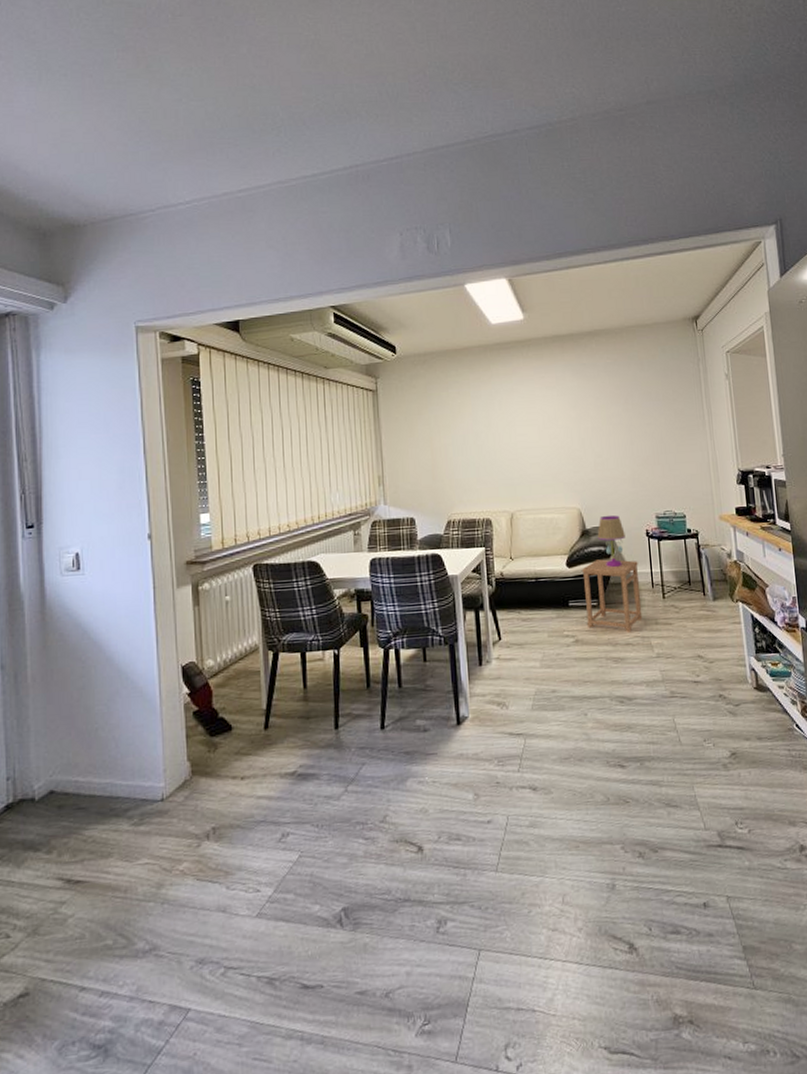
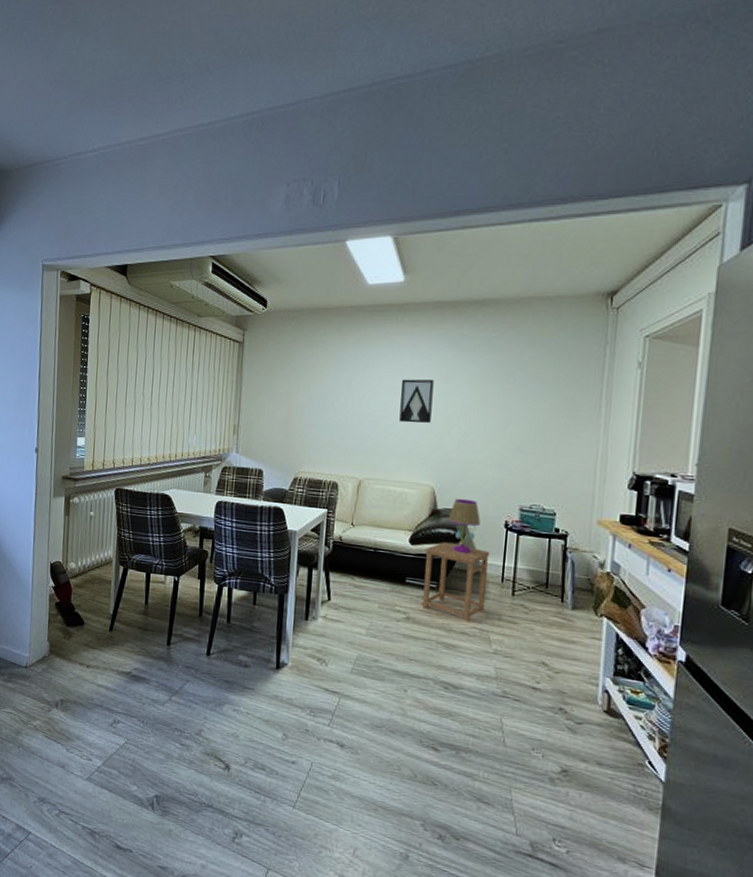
wall art: none [535,407,567,451] -> present [399,379,434,424]

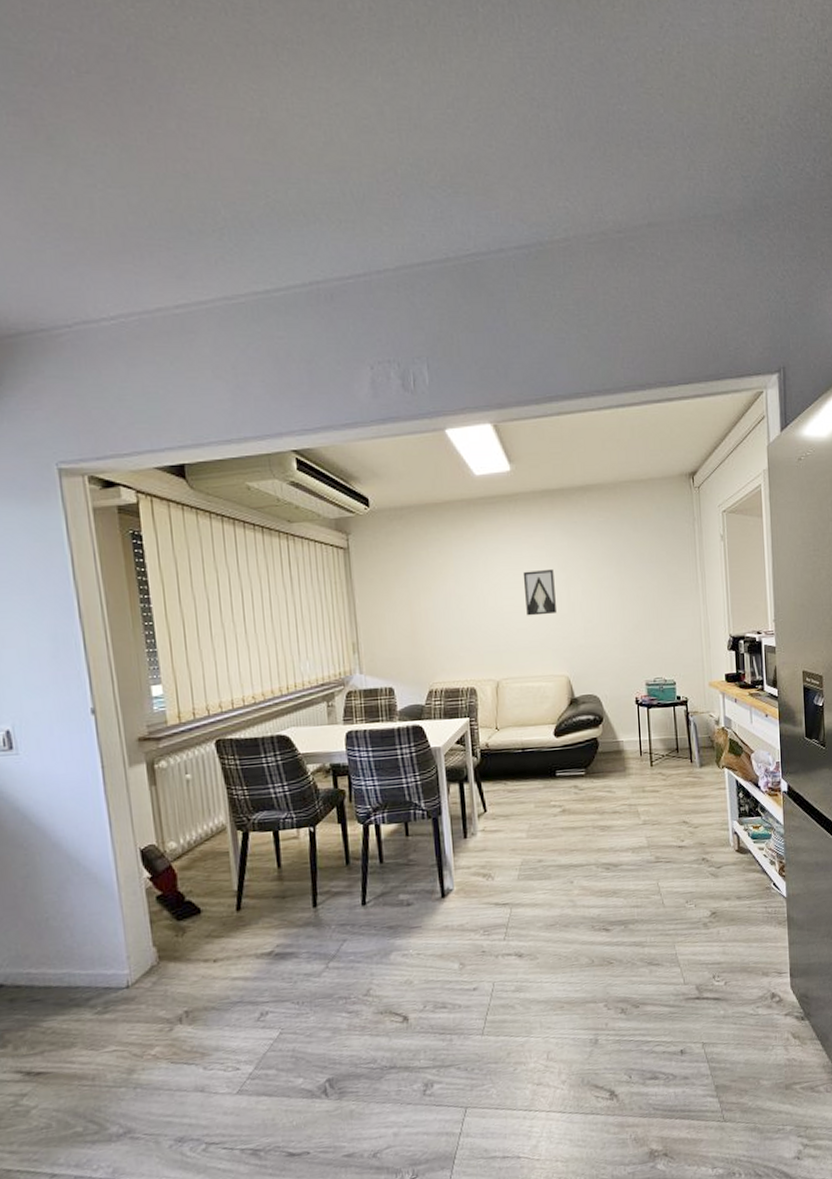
side table: present [422,542,490,622] -> none [570,728,630,801]
table lamp: present [448,498,481,554] -> none [586,682,615,737]

